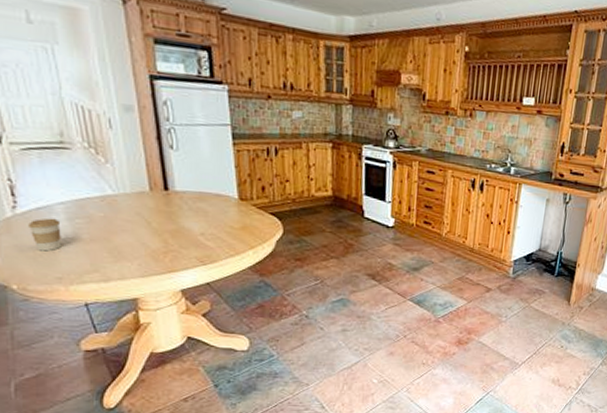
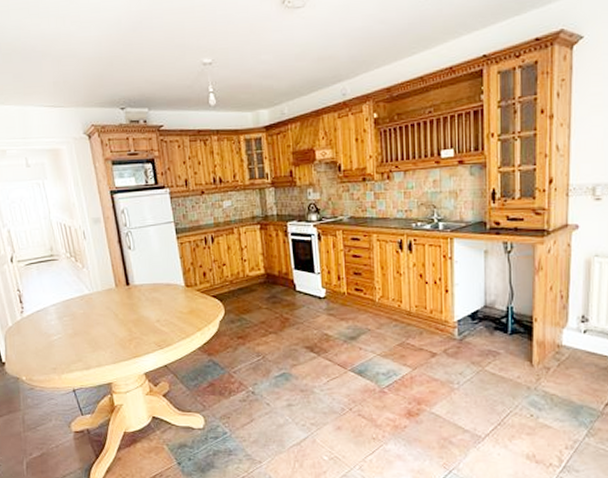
coffee cup: present [28,218,61,252] -> none [32,318,55,347]

